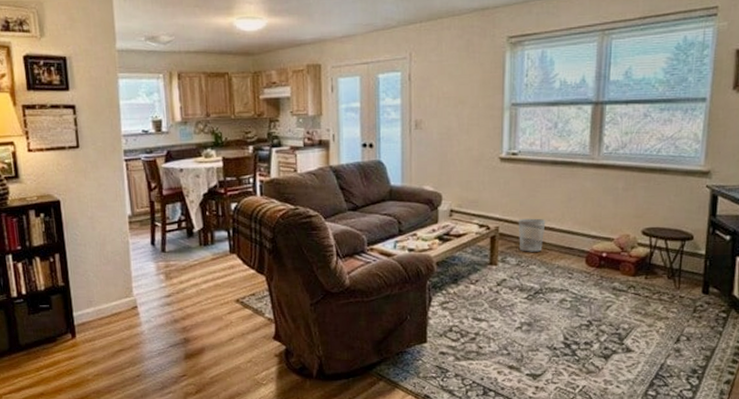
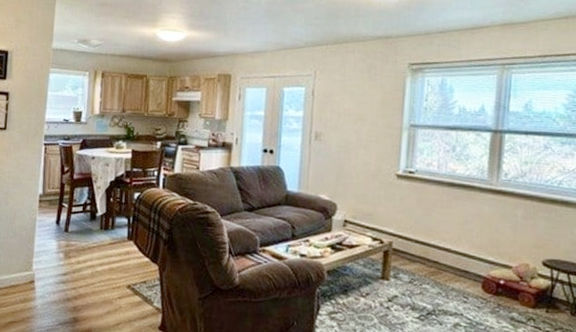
wastebasket: present [518,218,546,252] -> none [412,236,441,272]

